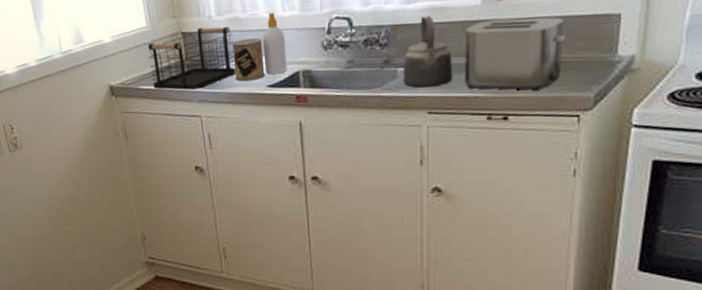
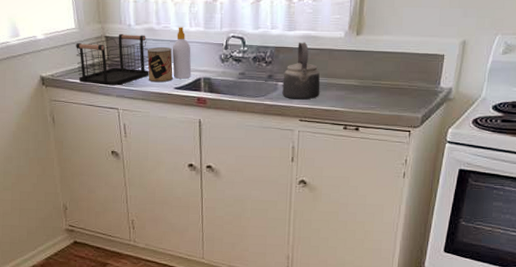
toaster: present [463,17,566,90] -> none [328,50,405,109]

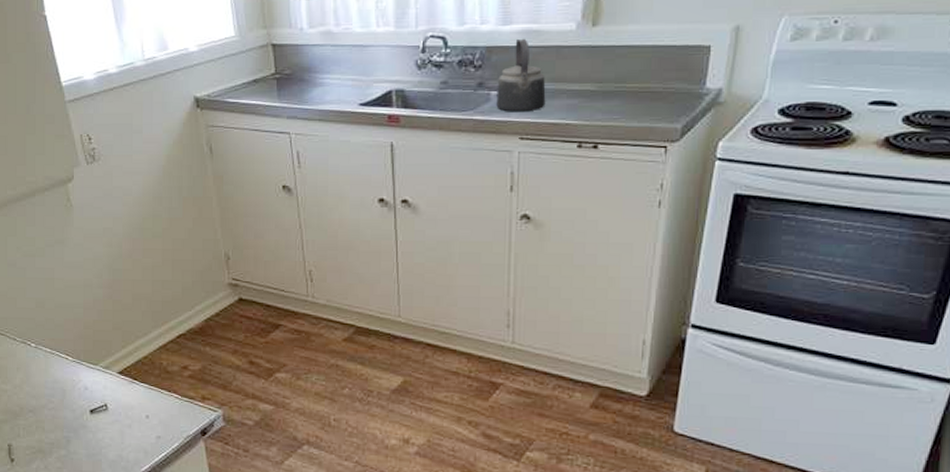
dish rack: present [76,33,149,86] -> none [236,39,327,105]
tin can: present [147,47,173,83] -> none [323,54,357,98]
soap bottle: present [172,27,192,79] -> none [355,27,380,93]

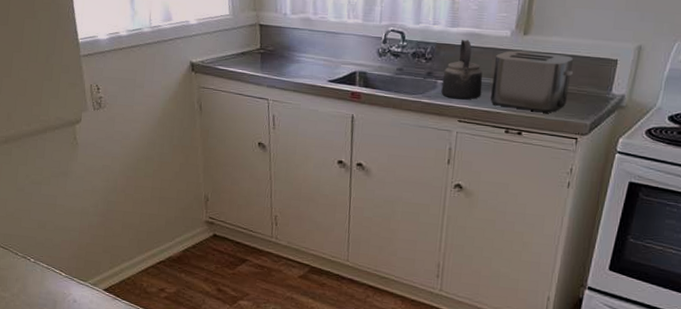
toaster: none [556,45,657,119] -> present [490,50,574,113]

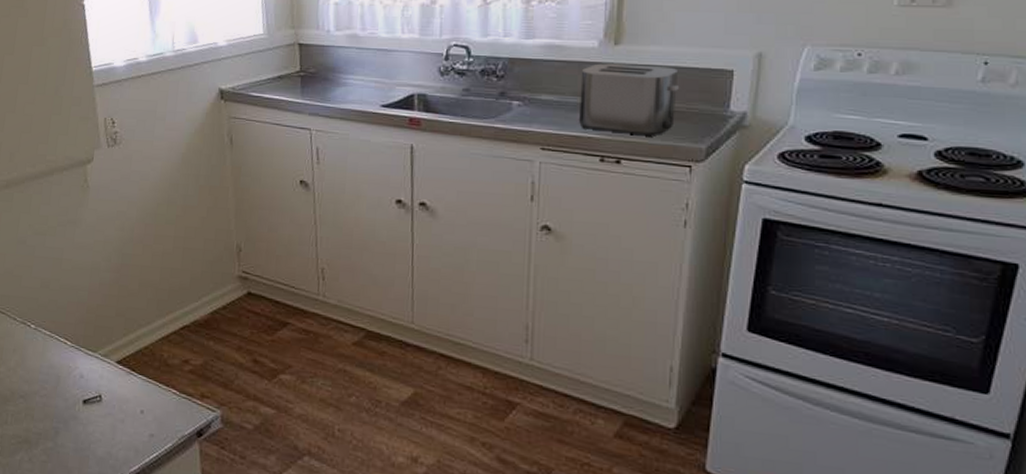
kettle: present [441,39,483,100] -> none [518,52,568,123]

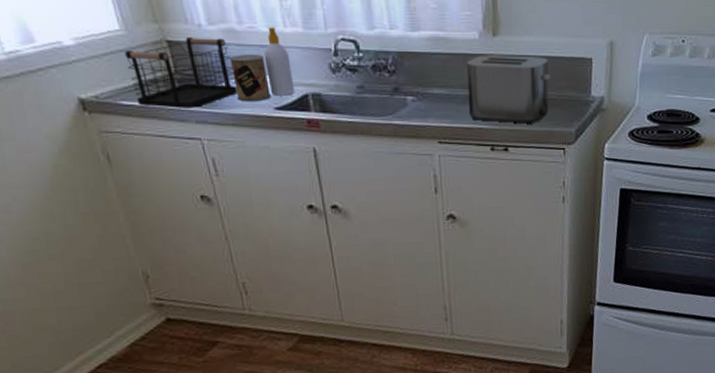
dish rack: none [263,40,351,102] -> present [125,36,238,108]
tin can: none [348,57,380,99] -> present [229,55,271,102]
soap bottle: none [379,33,403,95] -> present [263,27,295,96]

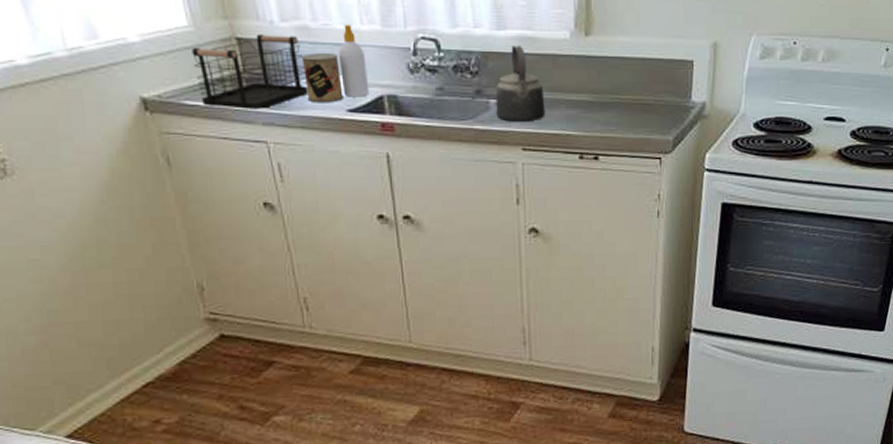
kettle: none [412,45,459,117] -> present [495,45,546,122]
toaster: present [466,55,551,124] -> none [555,56,648,131]

